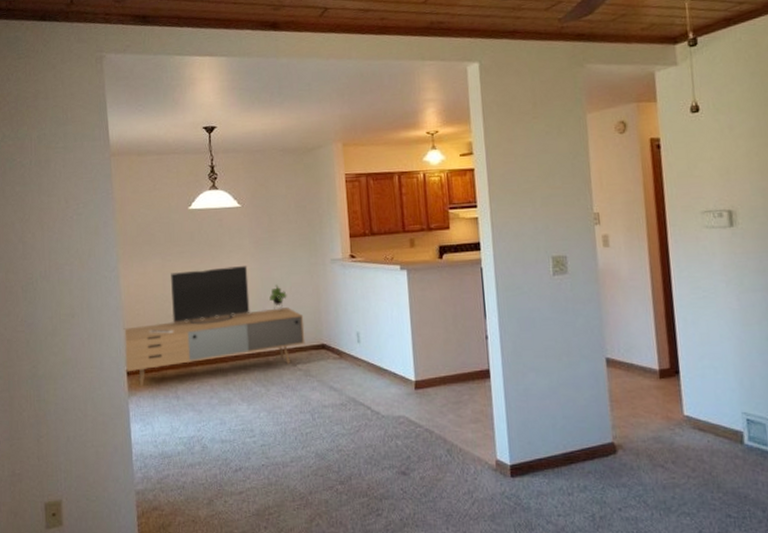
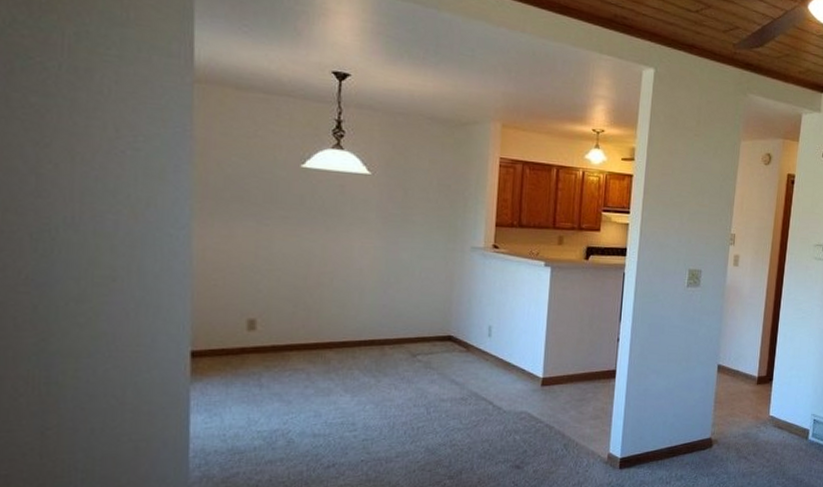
media console: present [123,266,306,386] -> none [188,240,432,371]

